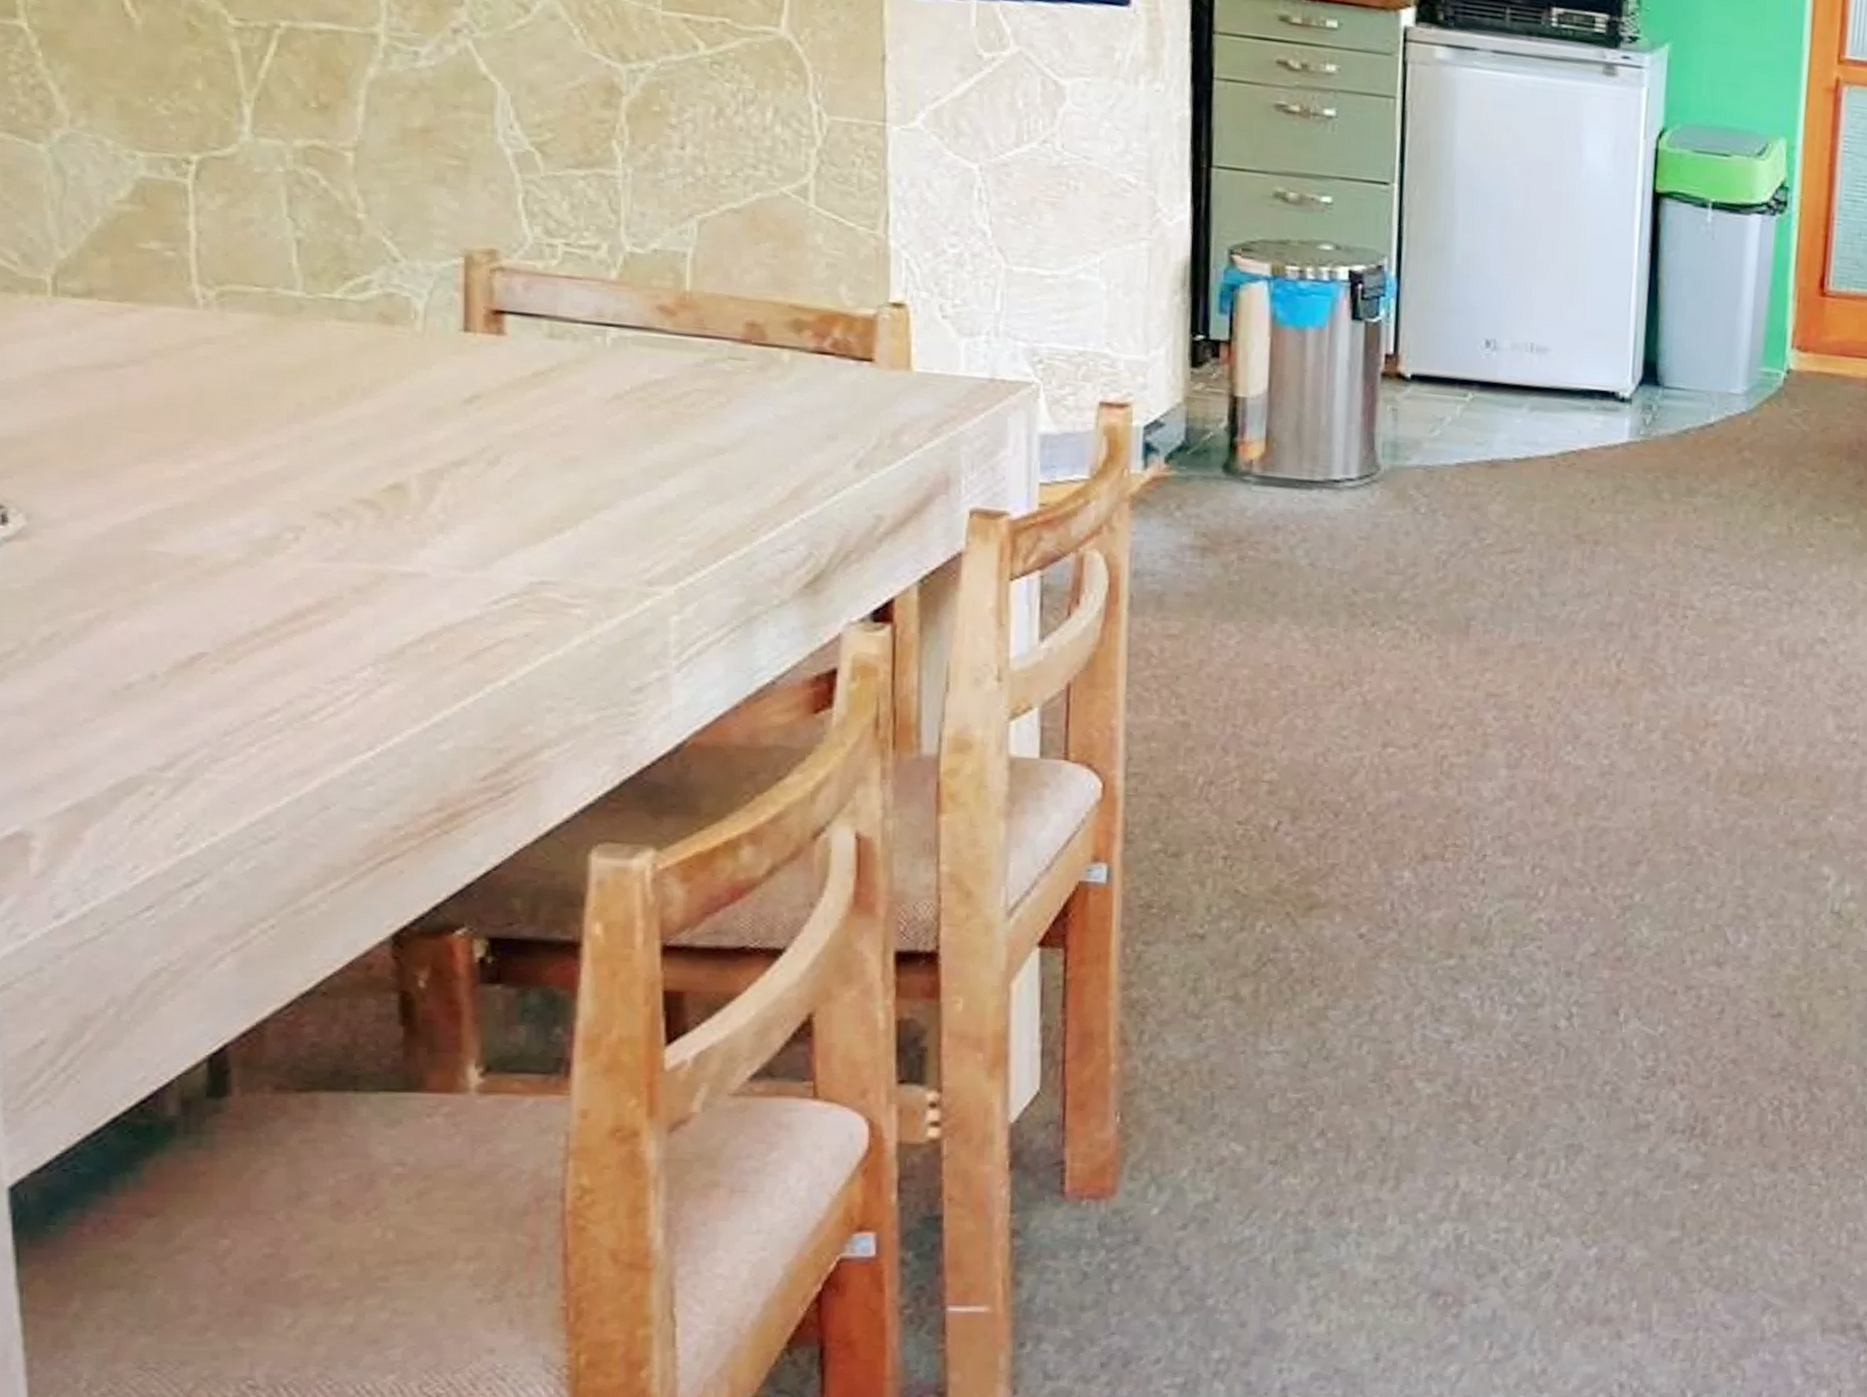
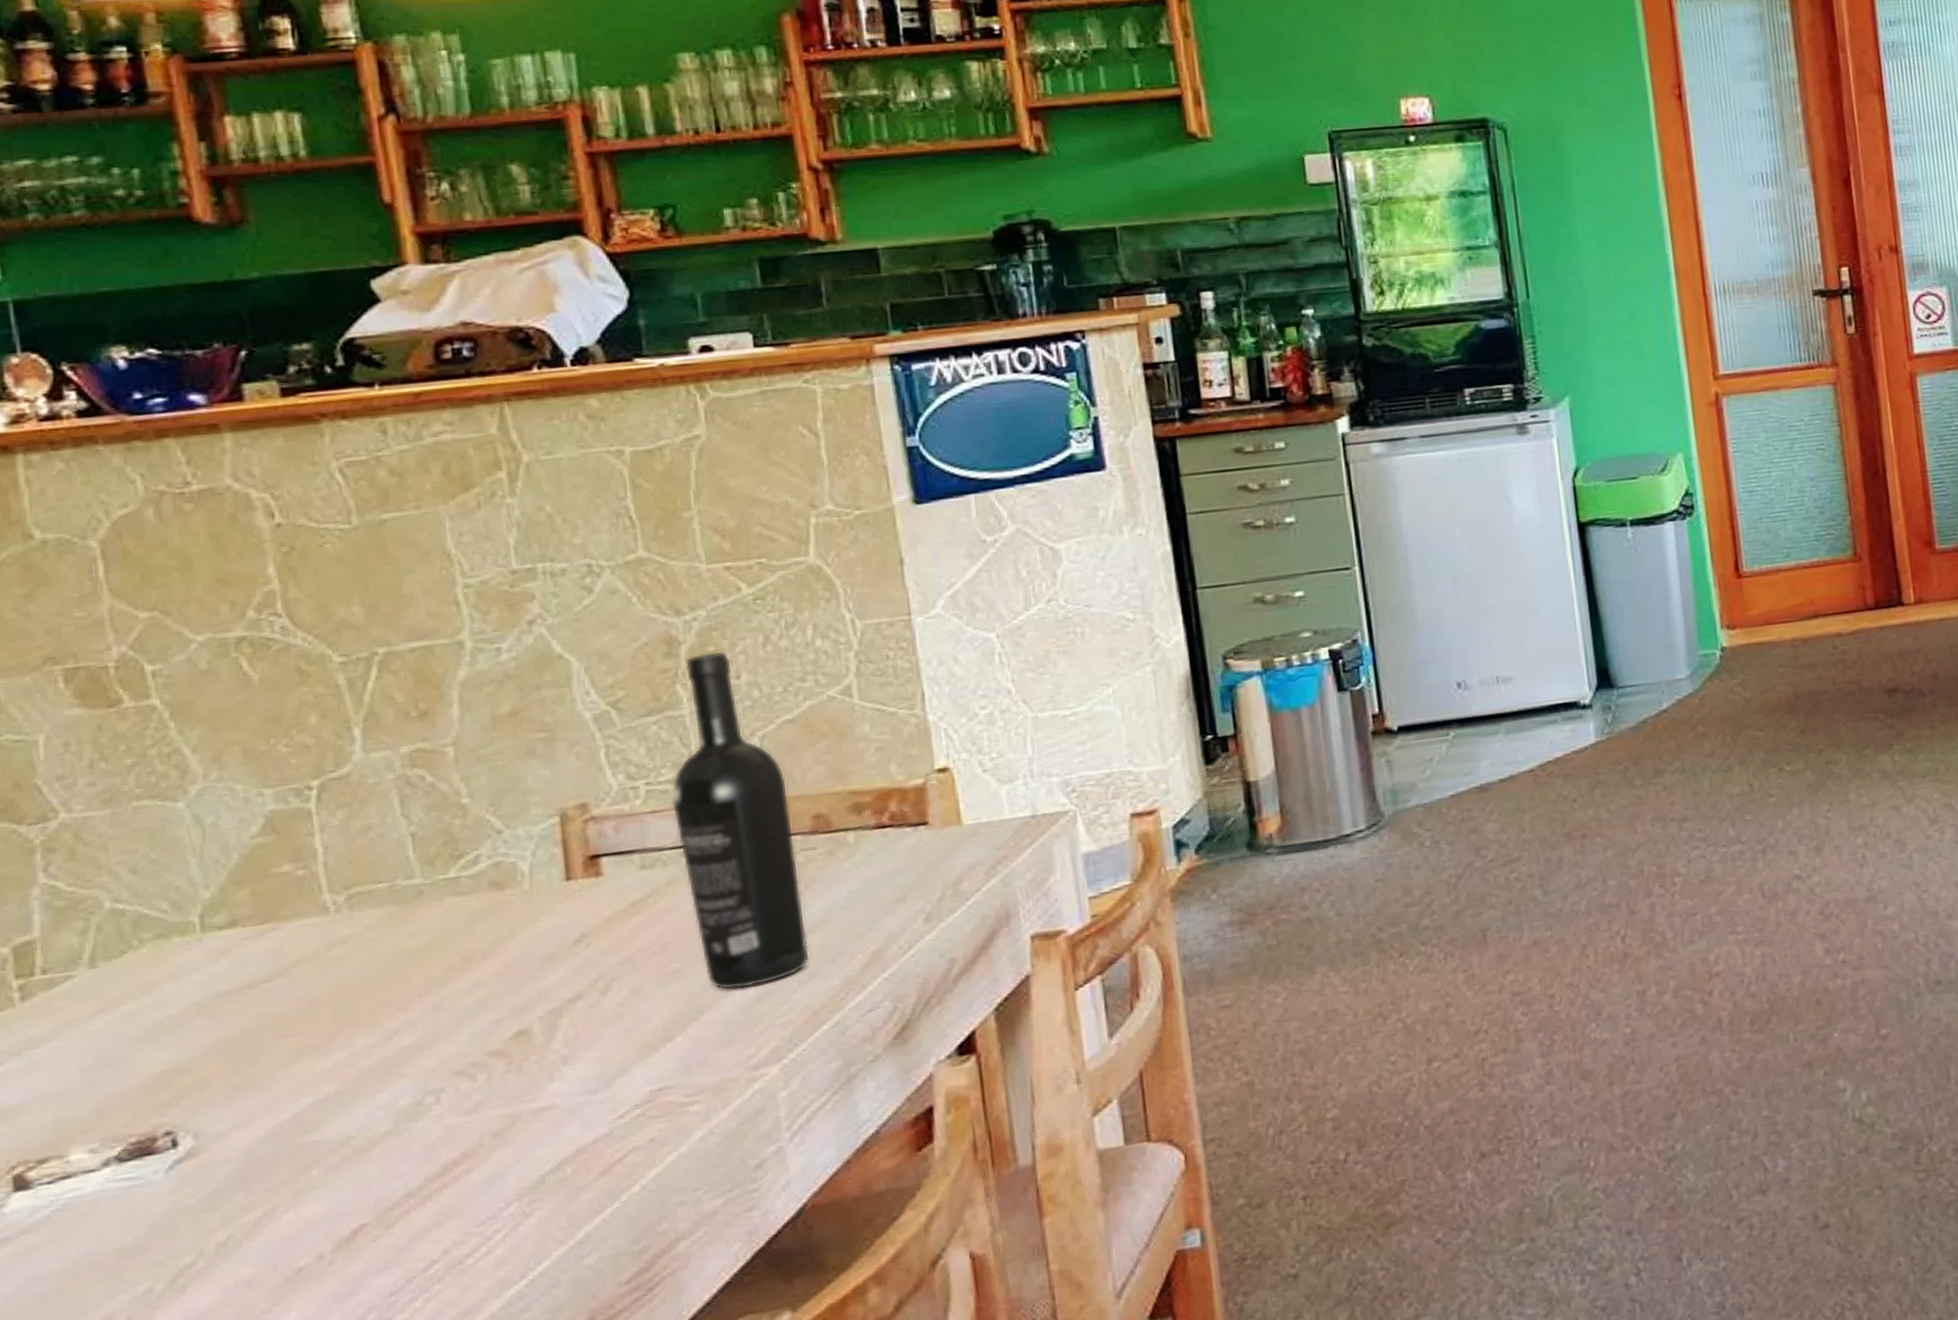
wine bottle: none [590,110,724,496] -> present [670,651,810,990]

